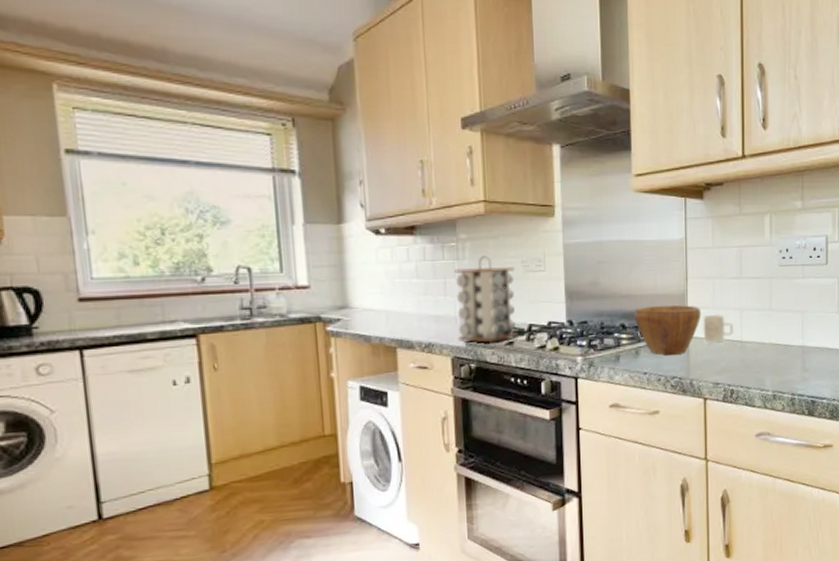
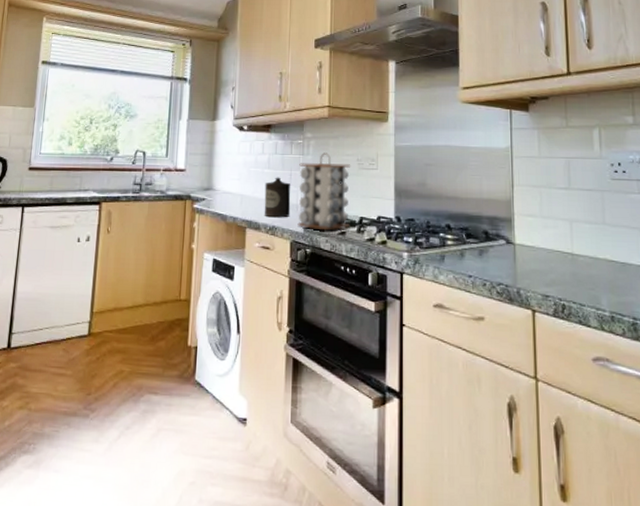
canister: none [414,287,449,334] -> present [264,177,291,218]
bowl: present [634,305,702,356] -> none [459,209,529,261]
mug: present [703,314,733,344] -> none [530,222,563,254]

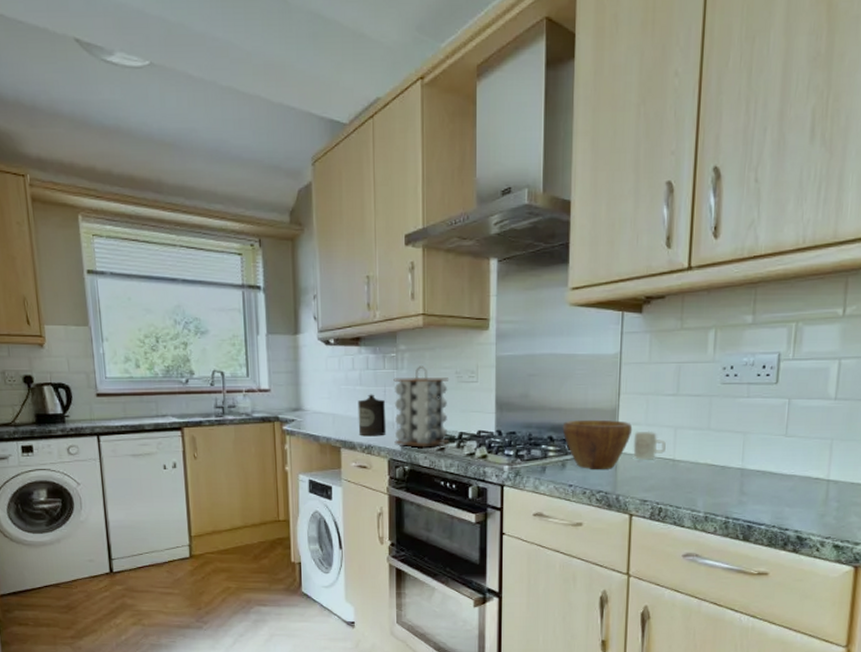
bowl: none [459,209,529,261] -> present [562,419,633,469]
mug: none [530,222,563,254] -> present [633,431,666,461]

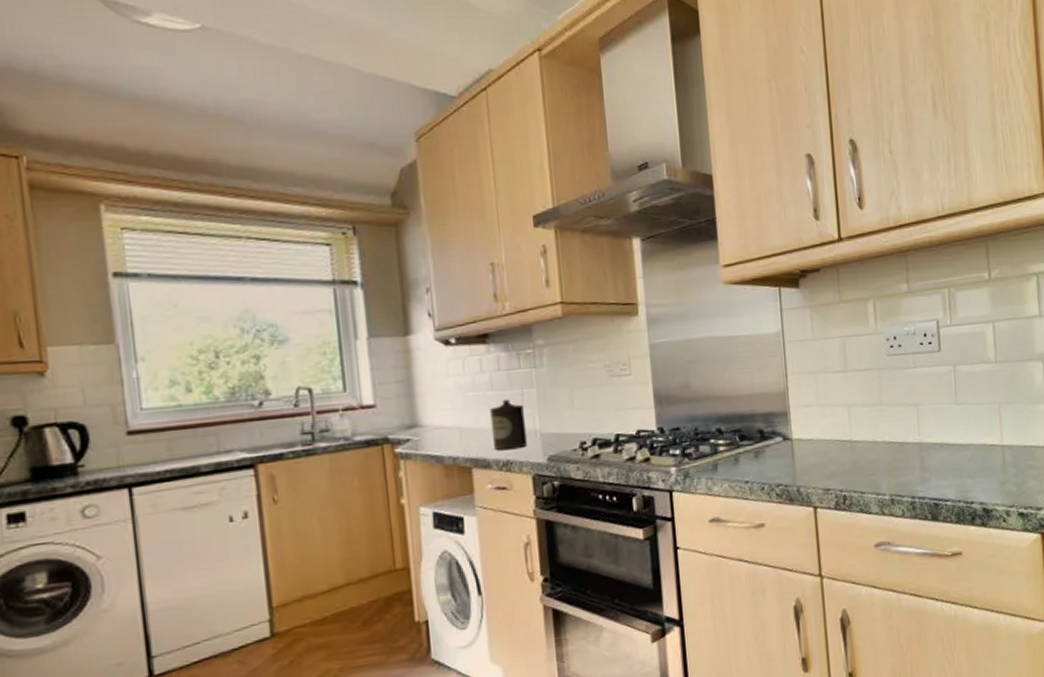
spice rack: present [393,366,450,448] -> none [532,361,604,458]
bowl: present [562,419,633,469] -> none [730,404,805,462]
mug: present [633,431,666,461] -> none [807,412,842,446]

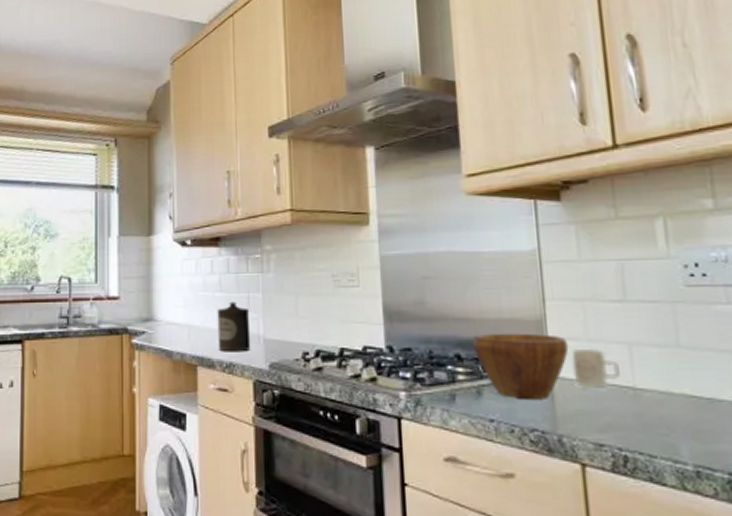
bowl: none [730,404,805,462] -> present [472,333,569,399]
mug: none [807,412,842,446] -> present [571,348,620,390]

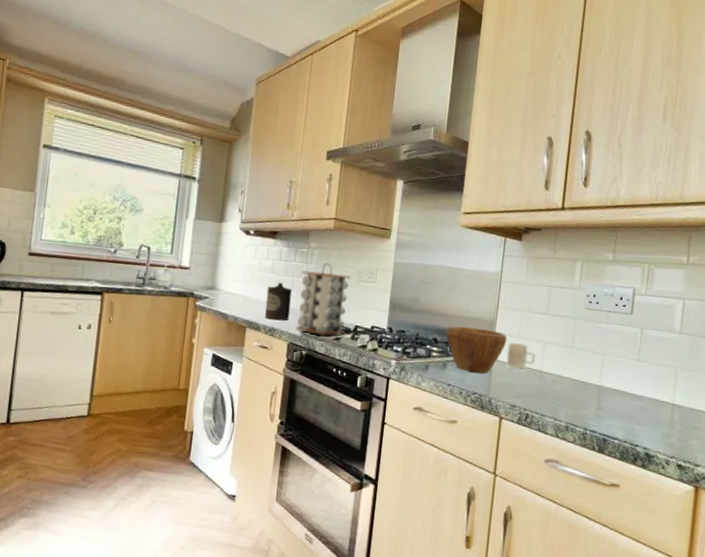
spice rack: none [258,268,327,367] -> present [296,262,351,336]

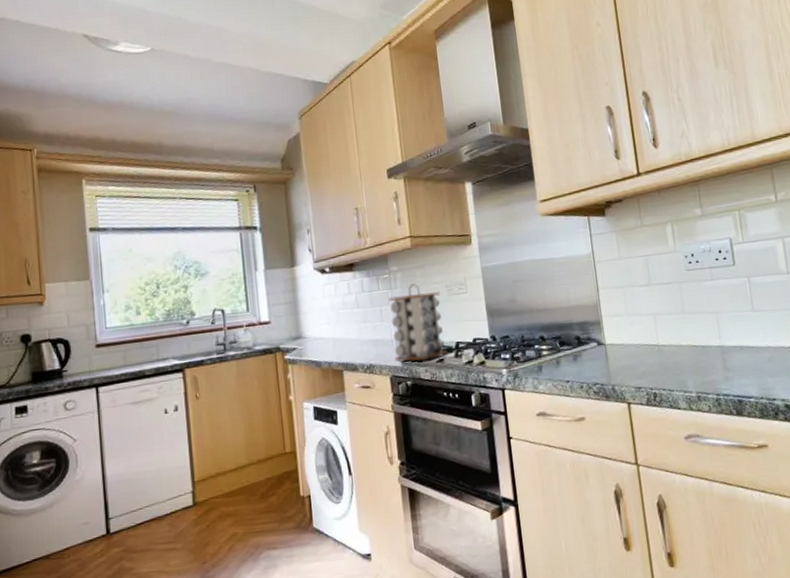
canister: present [264,282,292,321] -> none [356,315,386,356]
bowl: present [446,326,508,374] -> none [551,314,616,364]
mug: present [506,342,535,371] -> none [618,320,649,350]

